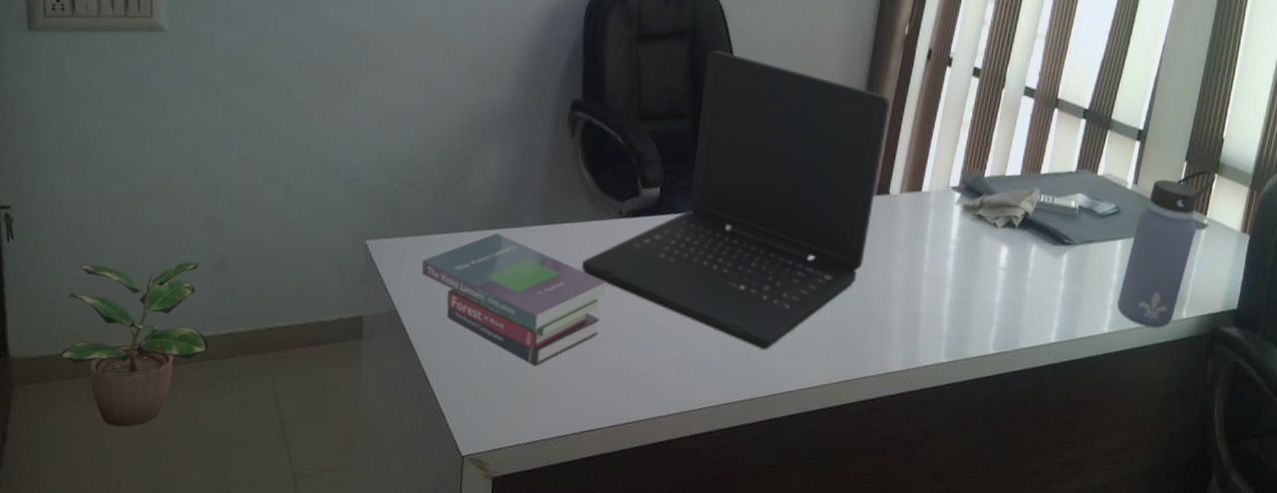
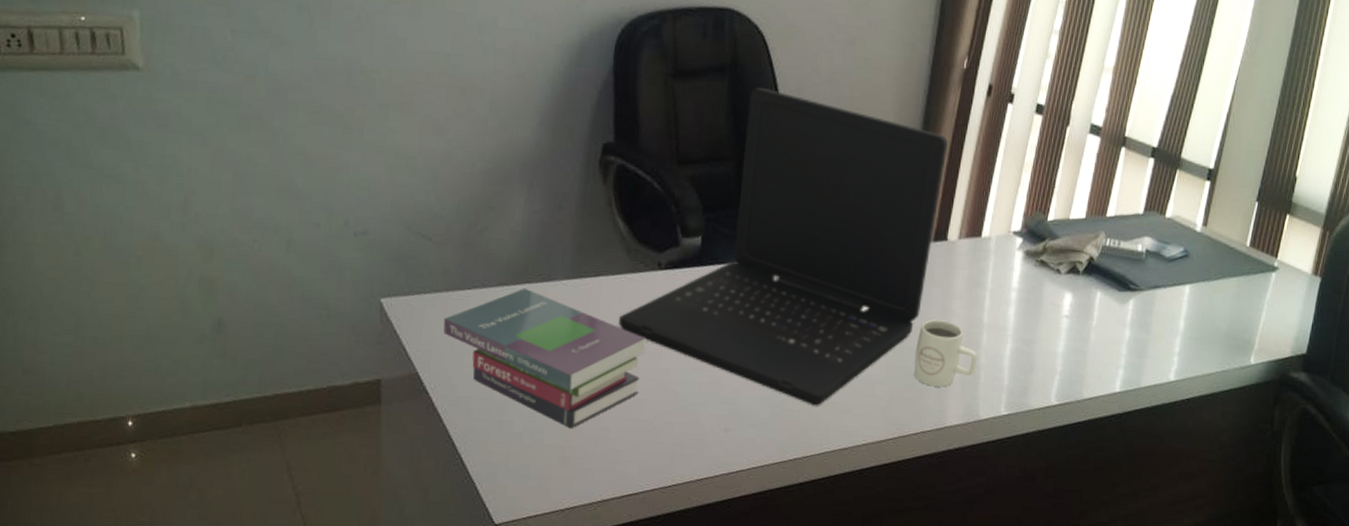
potted plant: present [61,261,209,427] -> none [44,324,210,504]
mug: none [857,269,919,334] -> present [914,319,978,387]
water bottle: present [1117,169,1217,328] -> none [1184,209,1289,375]

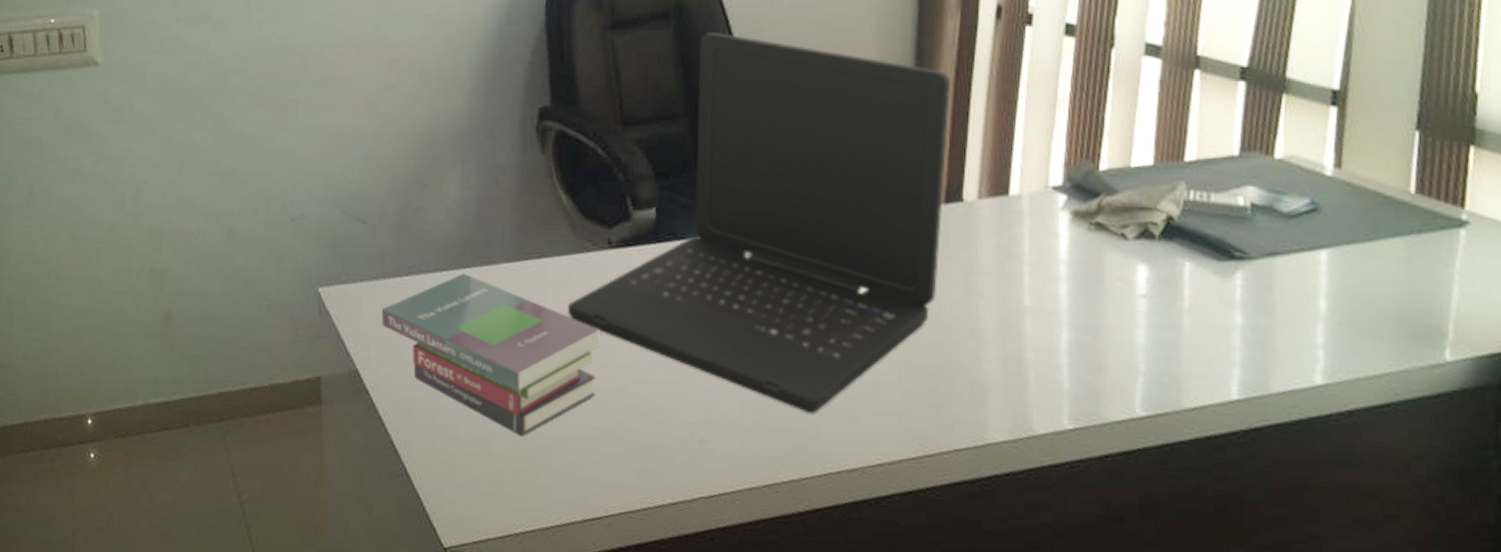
mug: present [914,319,978,387] -> none [935,302,1023,391]

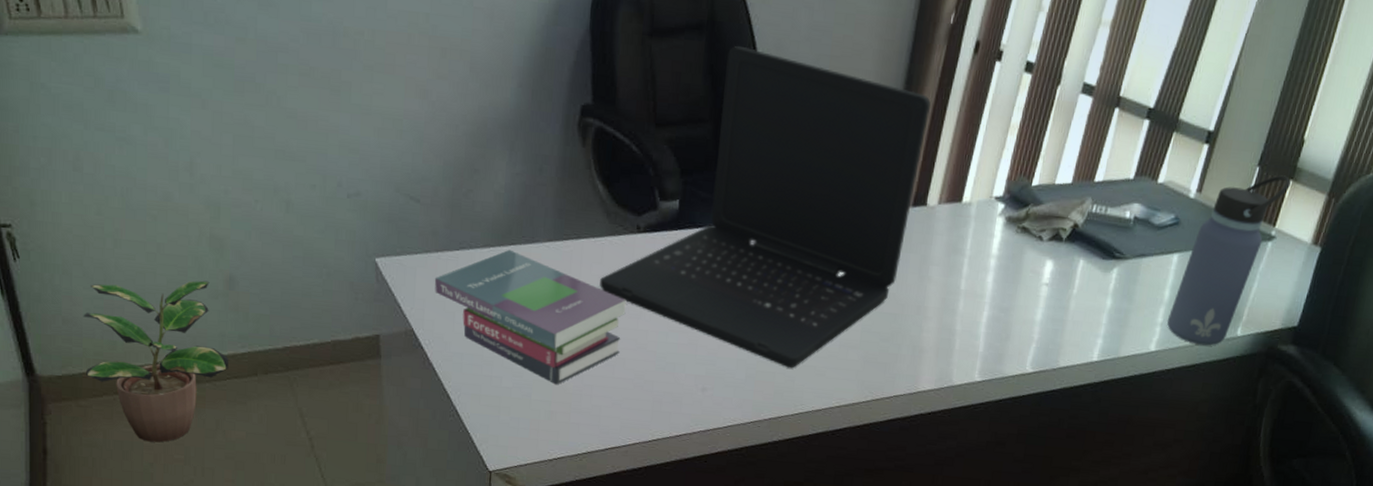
potted plant: none [17,318,161,507] -> present [83,280,229,443]
water bottle: none [1332,140,1474,376] -> present [1167,175,1292,346]

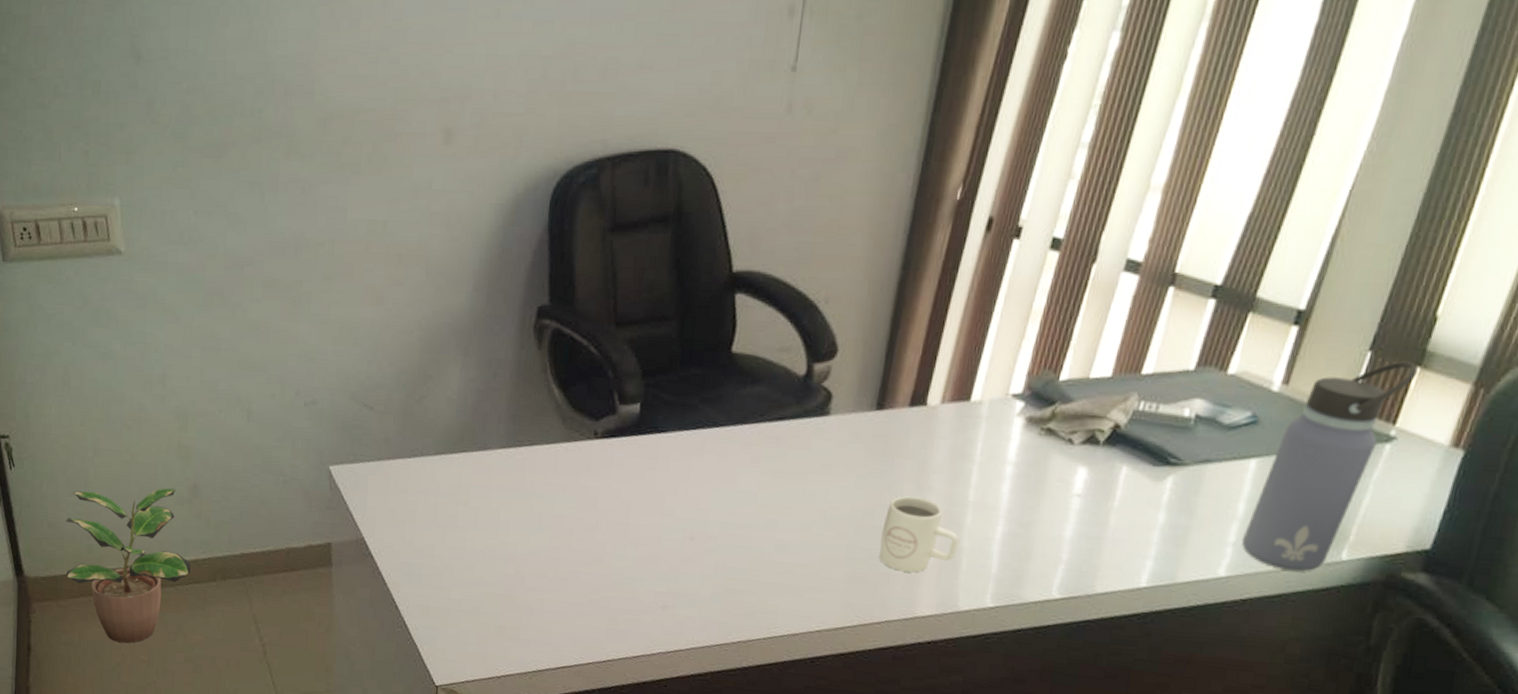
books: present [434,249,627,385] -> none [385,456,582,598]
laptop: present [600,46,931,368] -> none [553,237,932,587]
mug: none [888,285,954,353] -> present [879,496,960,573]

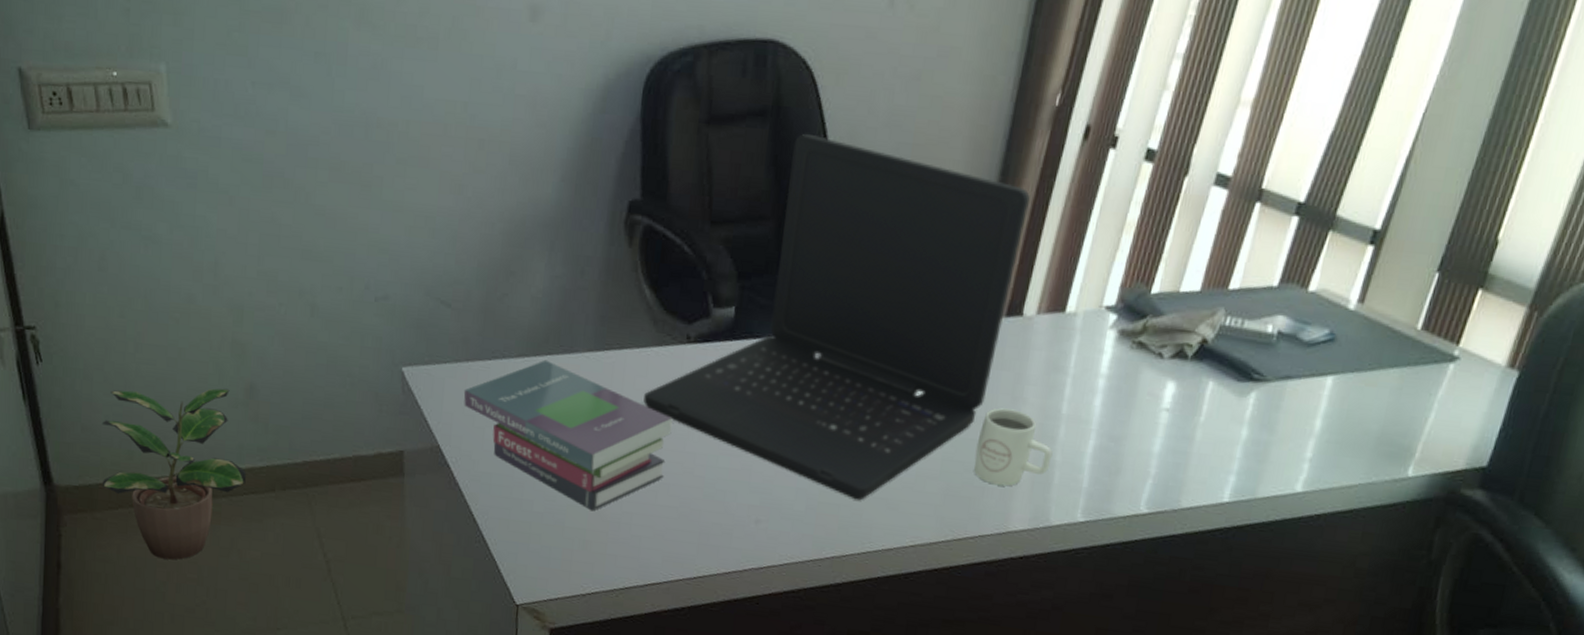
books: none [385,456,582,598] -> present [463,359,673,511]
laptop: none [553,237,932,587] -> present [643,134,1030,500]
water bottle: present [1242,361,1419,572] -> none [1318,283,1481,488]

